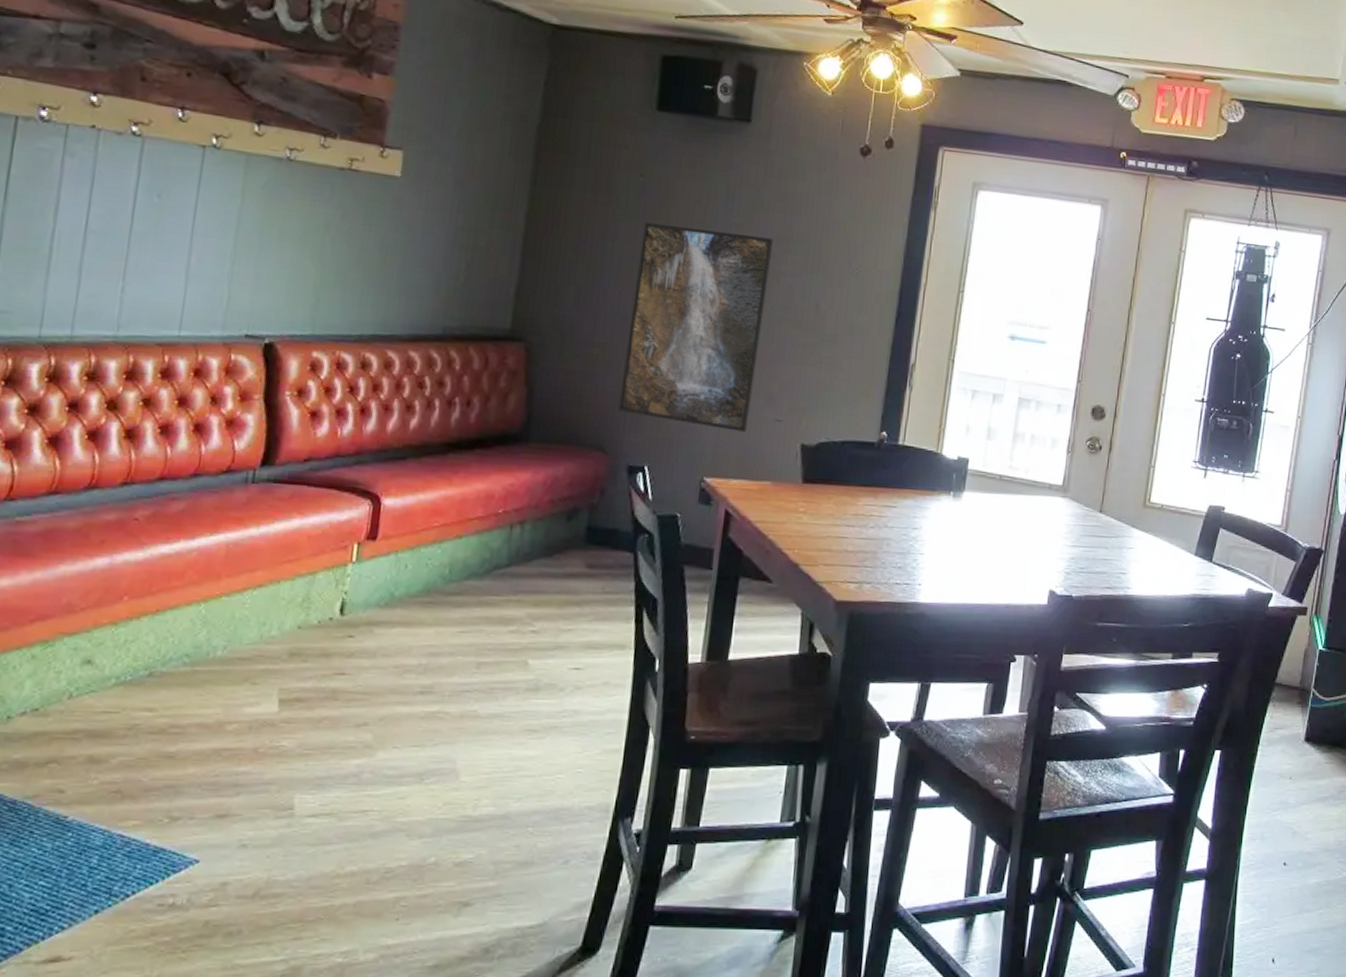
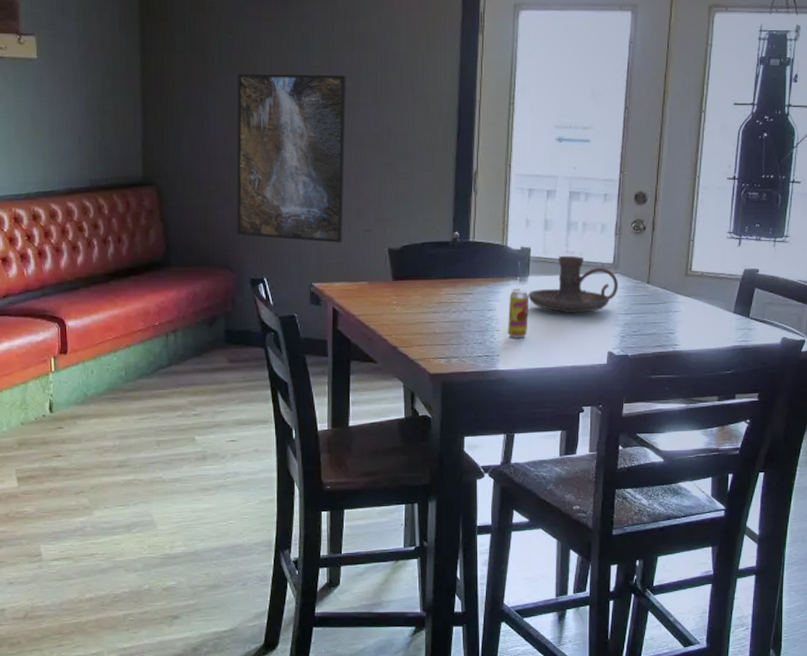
beverage can: none [934,505,963,565] -> present [508,289,530,338]
candle holder: none [961,470,1067,541] -> present [528,255,618,313]

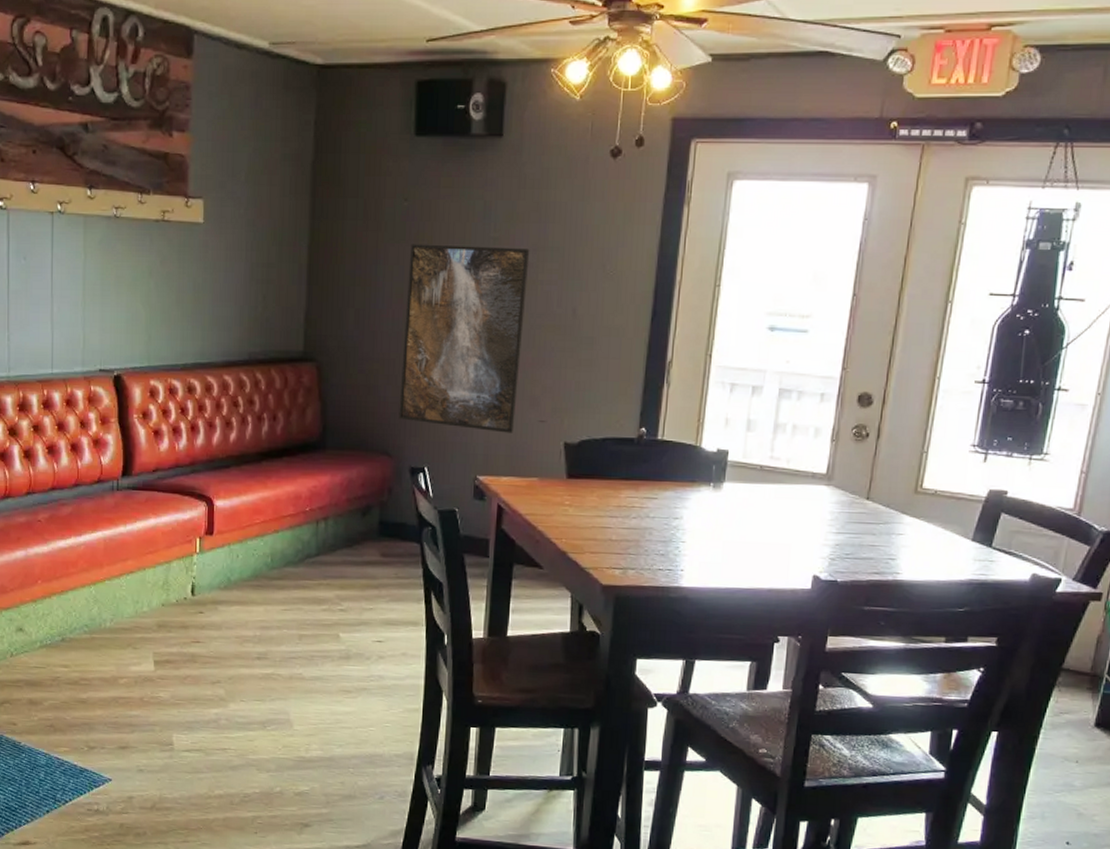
beverage can: present [508,289,530,338] -> none [695,496,724,552]
candle holder: present [528,255,618,313] -> none [722,461,831,529]

